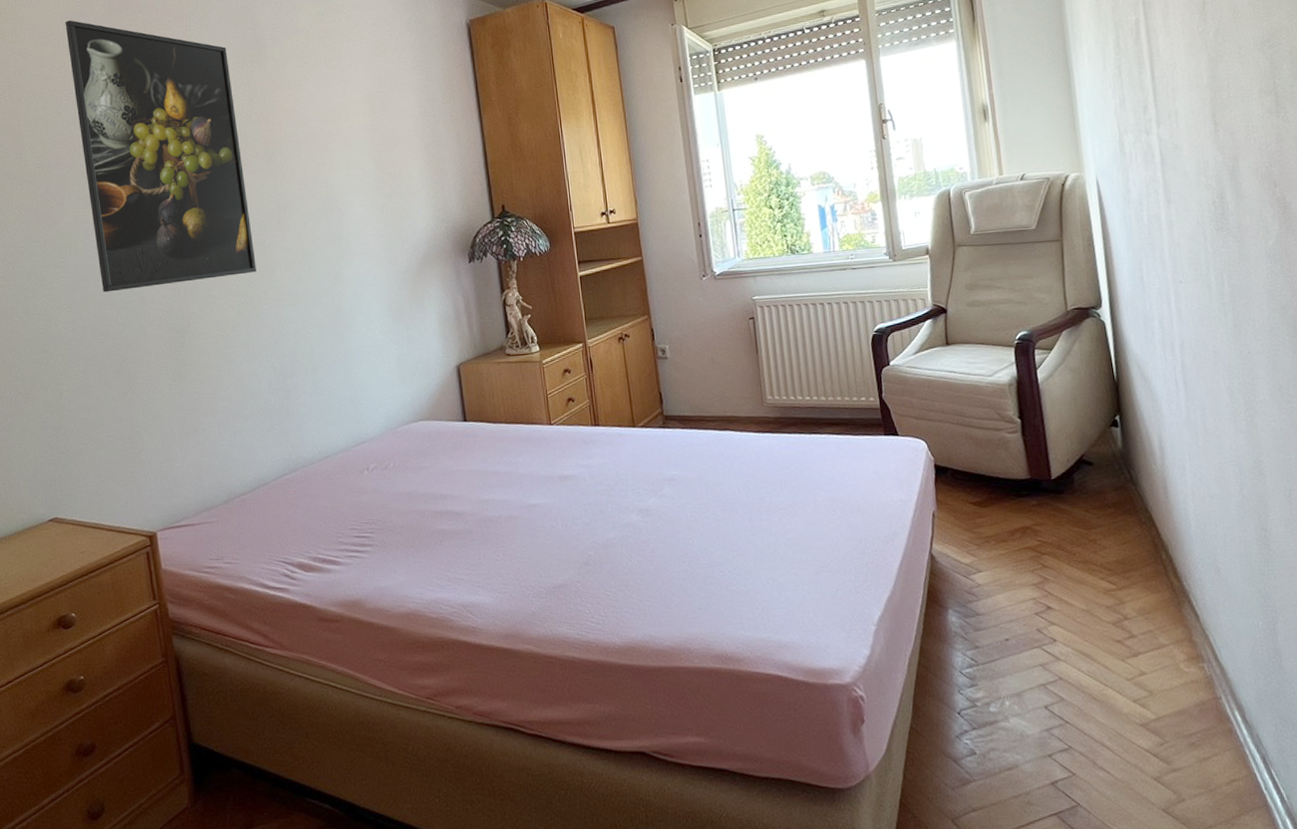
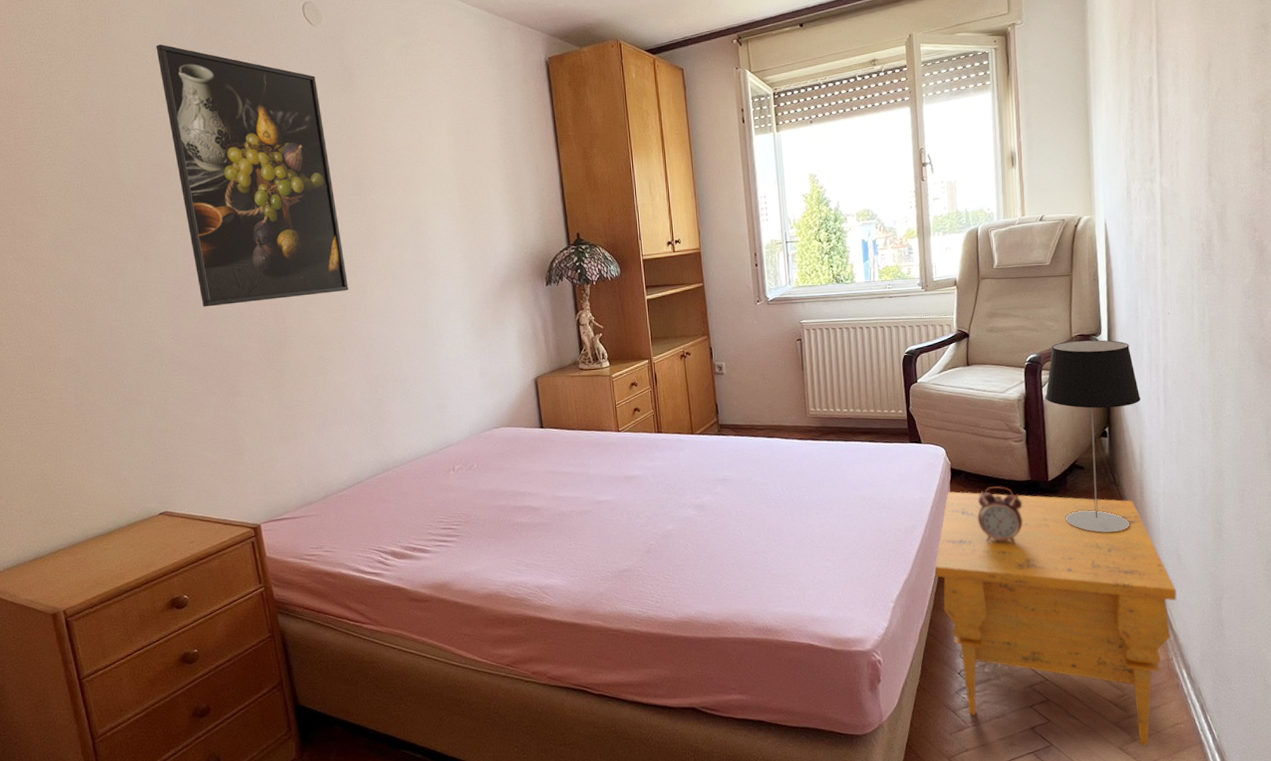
nightstand: none [922,492,1220,809] -> present [935,492,1177,747]
alarm clock: none [968,485,1024,556] -> present [977,486,1023,545]
table lamp: none [1041,313,1156,542] -> present [1045,339,1141,533]

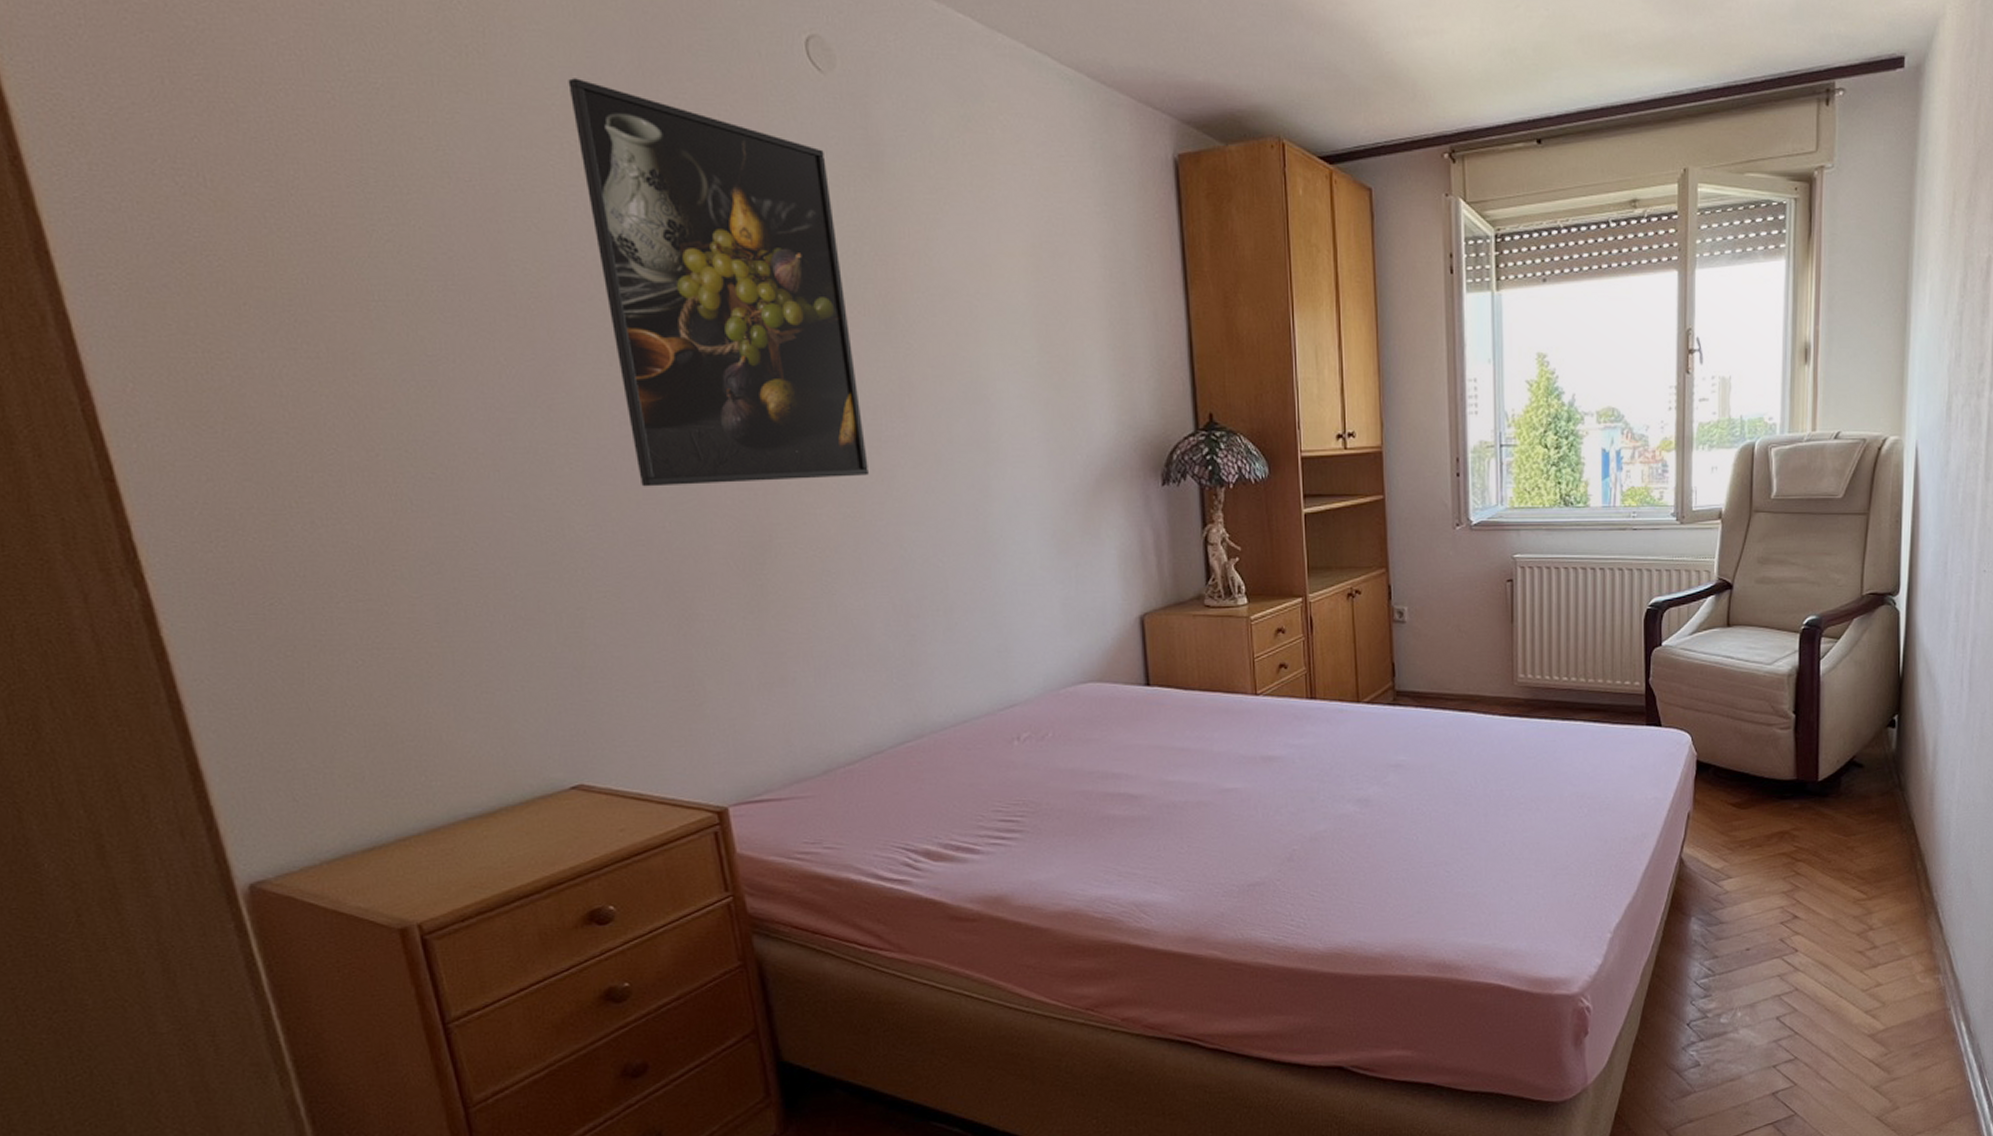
nightstand: present [935,492,1177,747] -> none [1667,791,1963,1116]
alarm clock: present [977,486,1023,545] -> none [1726,786,1784,862]
table lamp: present [1045,339,1141,533] -> none [1823,600,1941,850]

